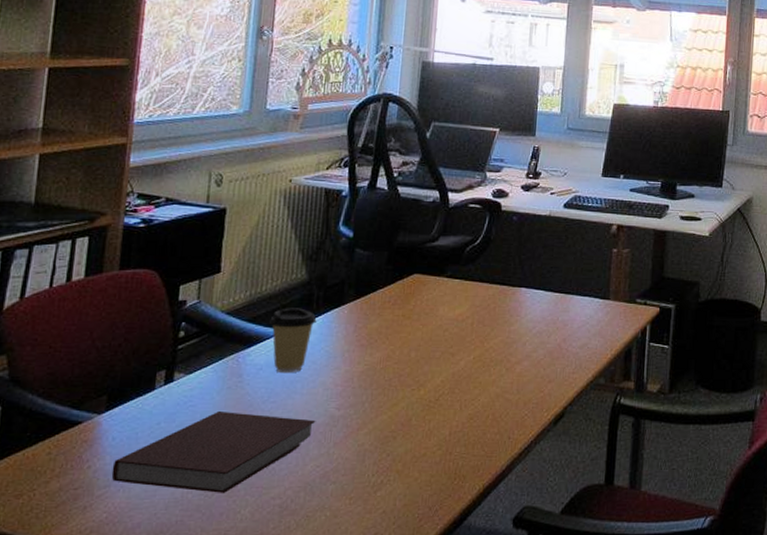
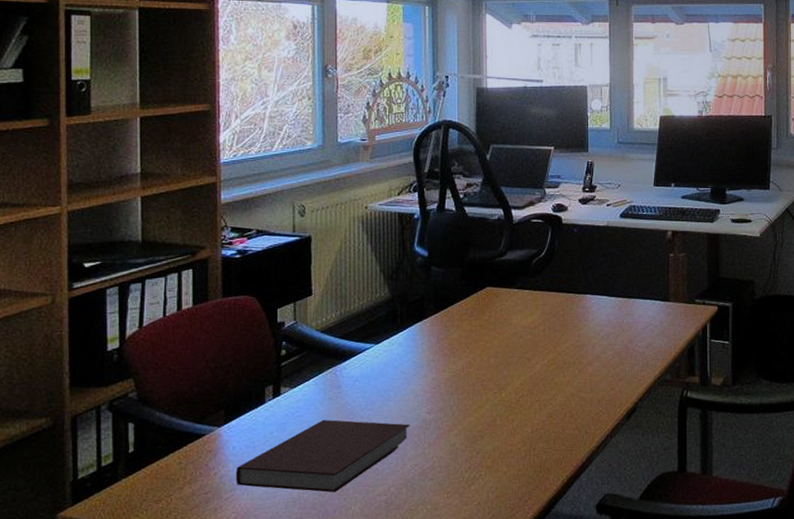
coffee cup: present [270,308,317,374] -> none [360,323,402,384]

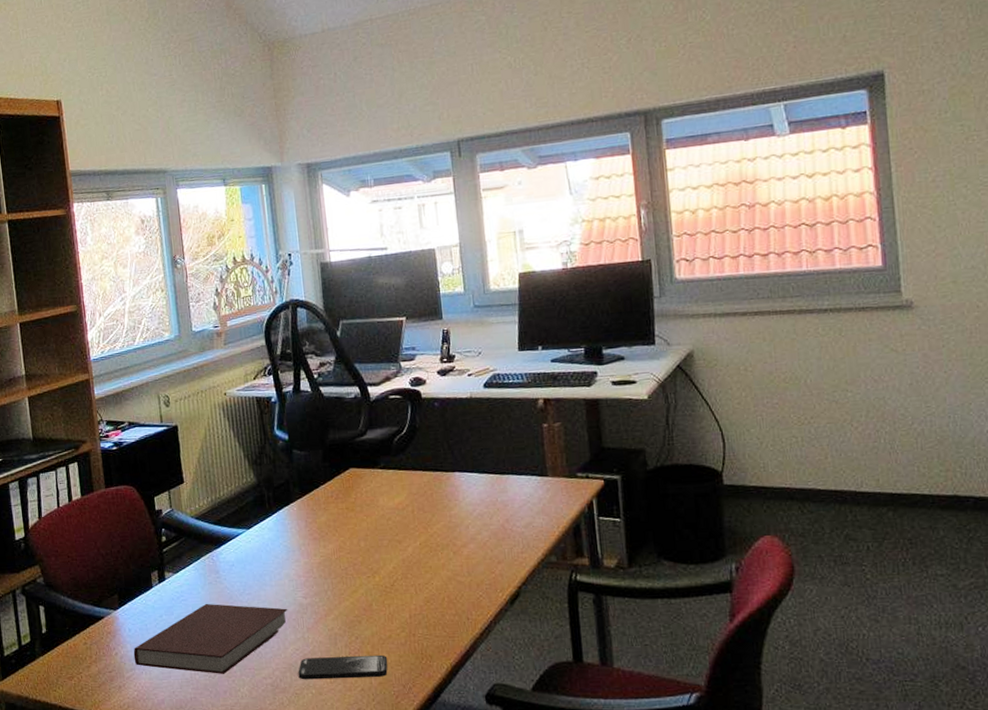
smartphone: none [415,468,507,496] -> present [298,654,388,680]

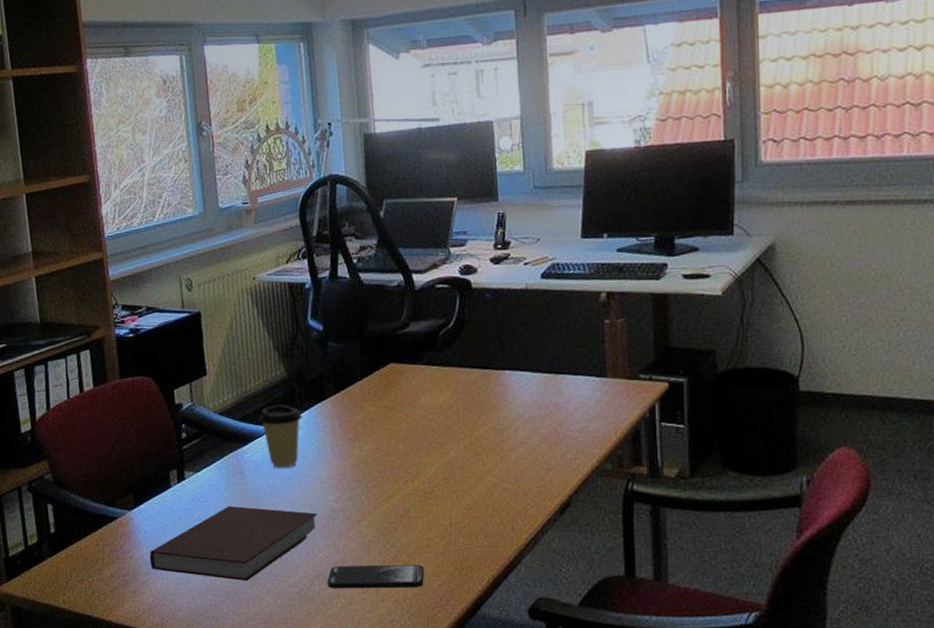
coffee cup: none [232,508,272,568] -> present [259,405,302,469]

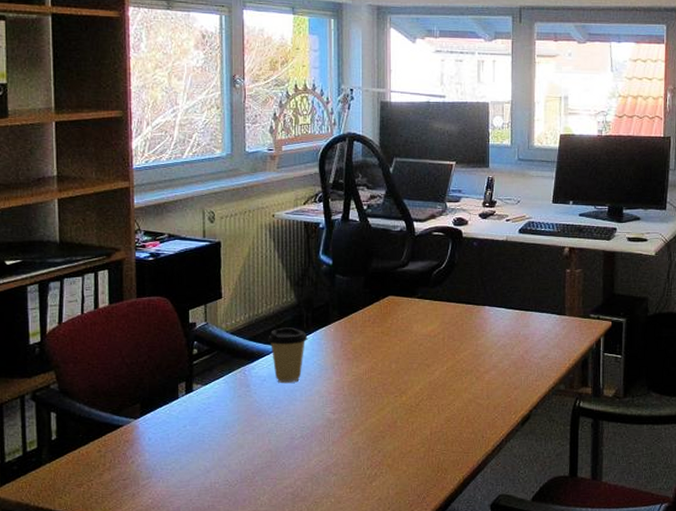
notebook: present [149,506,318,581] -> none [151,416,316,483]
smartphone: present [327,564,425,589] -> none [319,467,406,490]

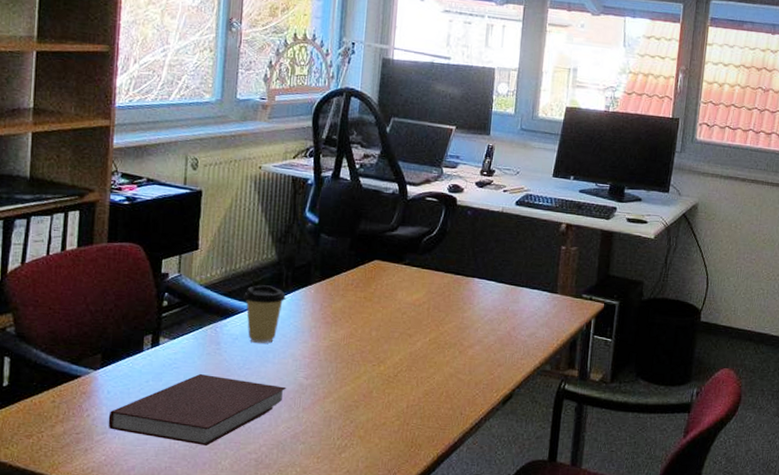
notebook: none [151,416,316,483] -> present [108,374,287,446]

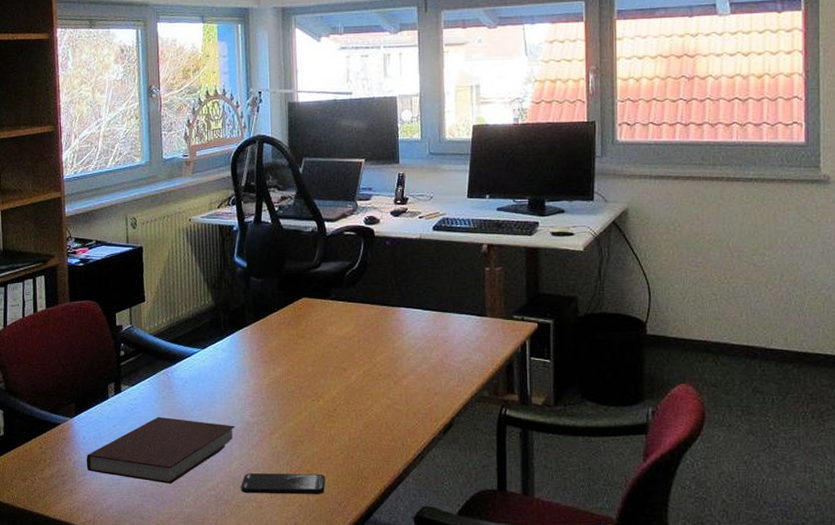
coffee cup: present [244,285,286,344] -> none [188,330,226,386]
smartphone: none [285,437,378,461] -> present [241,473,326,495]

